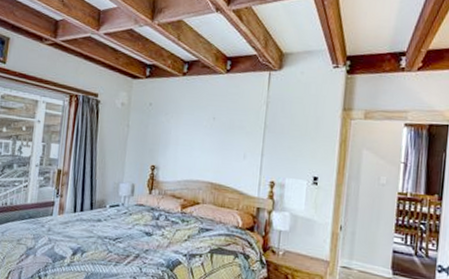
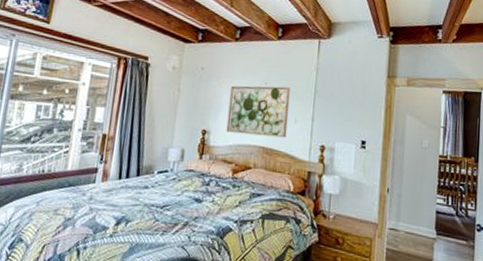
wall art: none [174,121,240,174] -> present [226,85,291,138]

